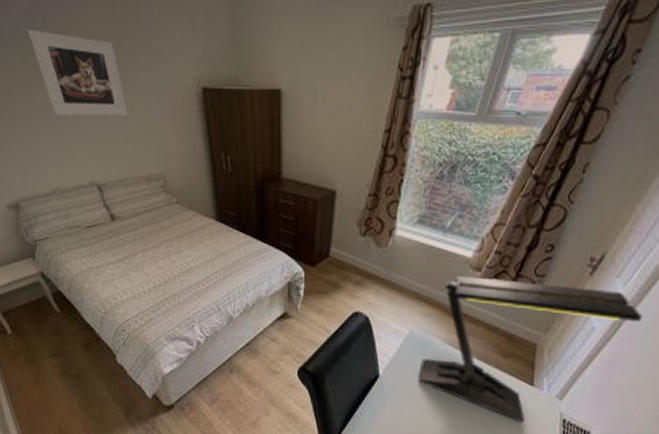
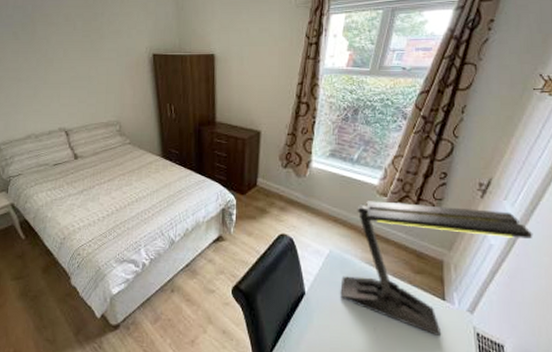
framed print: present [28,29,127,116] -> none [20,15,93,77]

